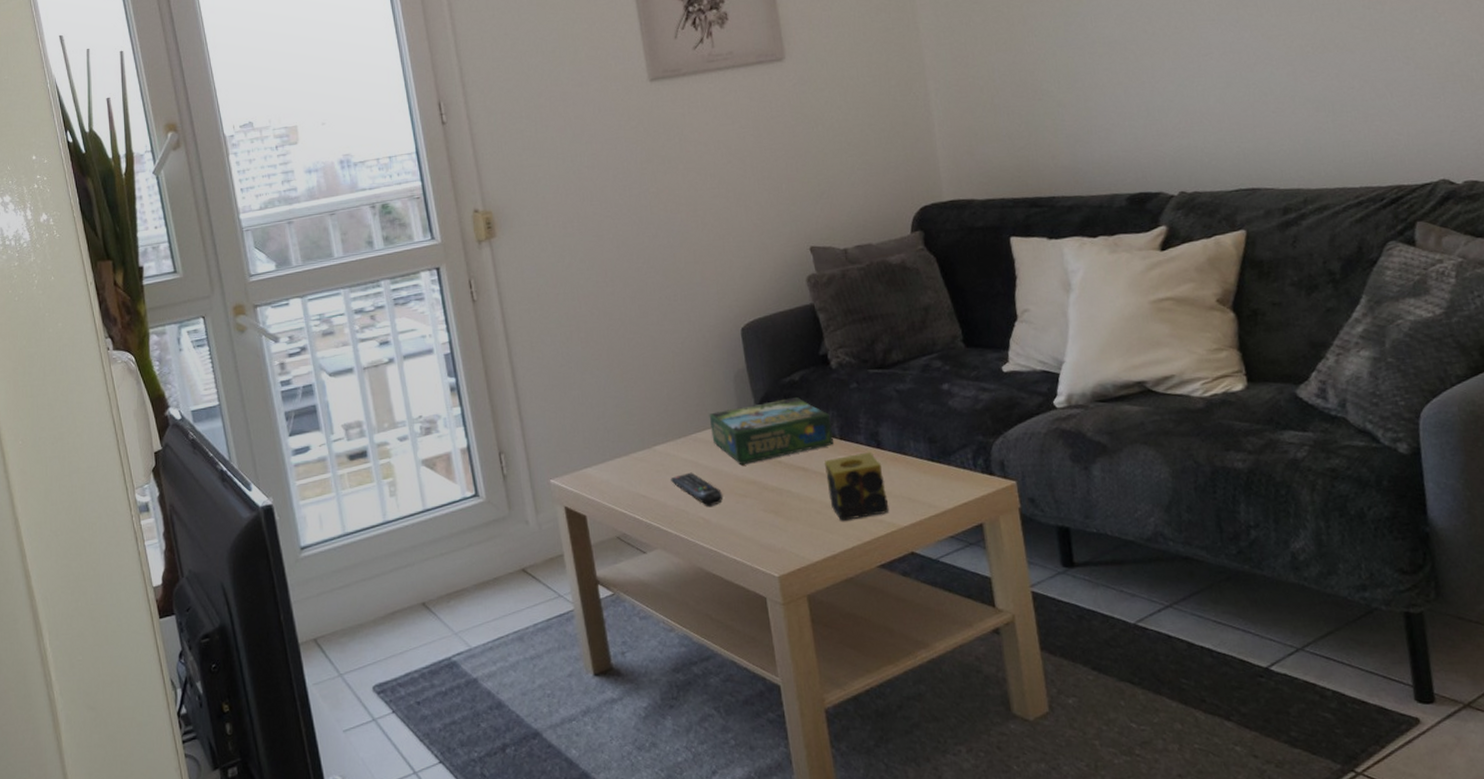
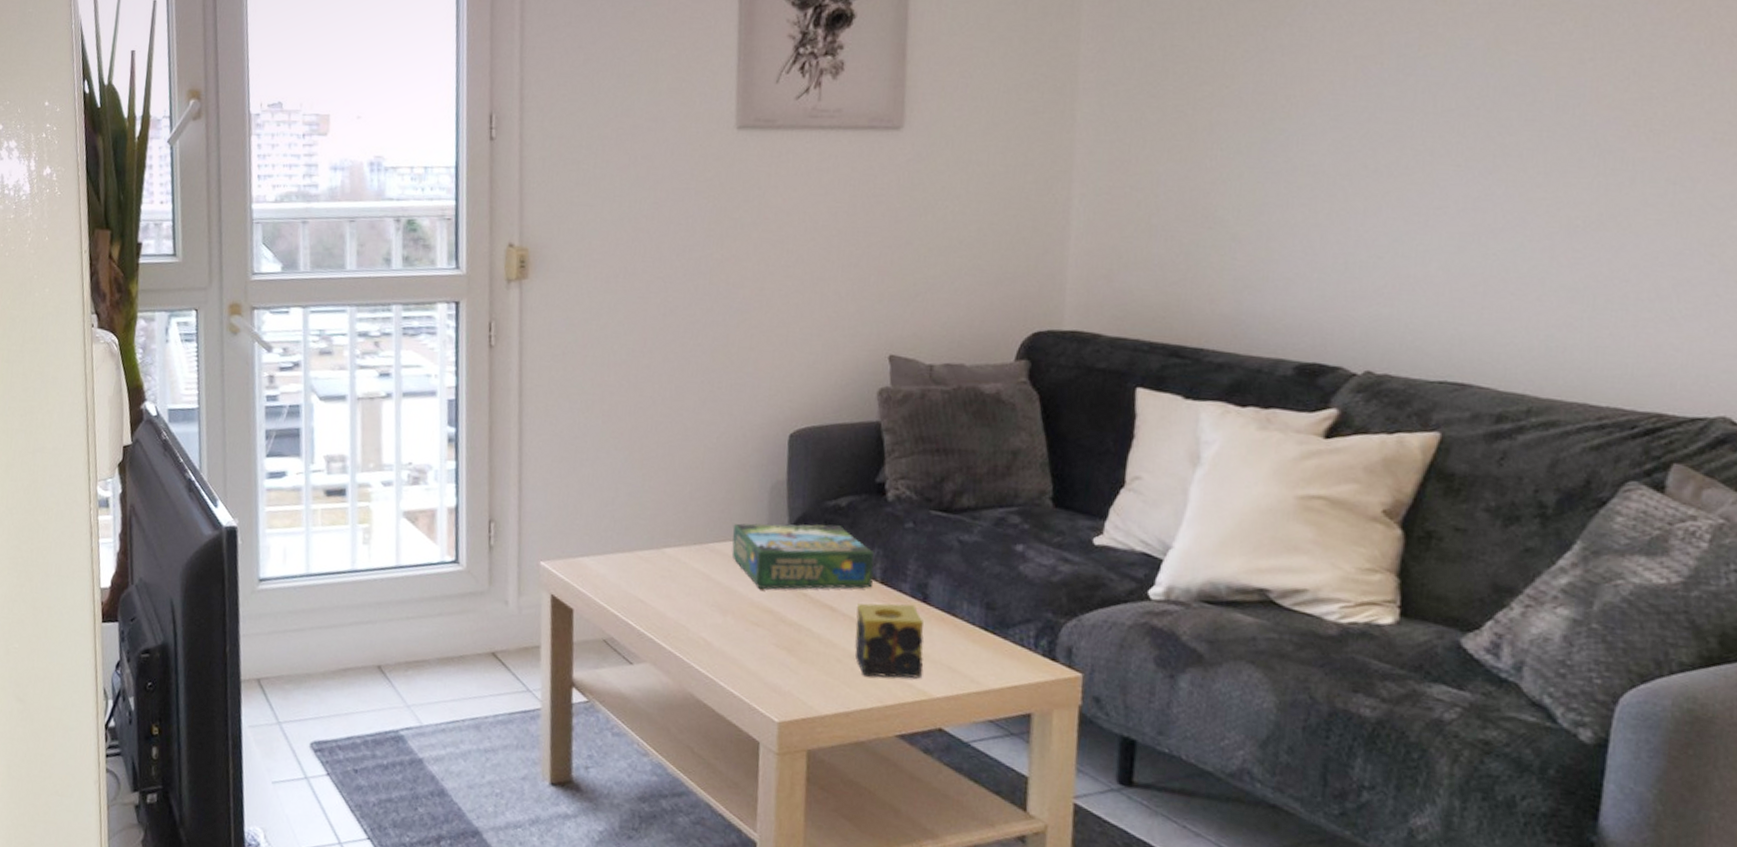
remote control: present [671,472,724,506] -> none [675,585,733,628]

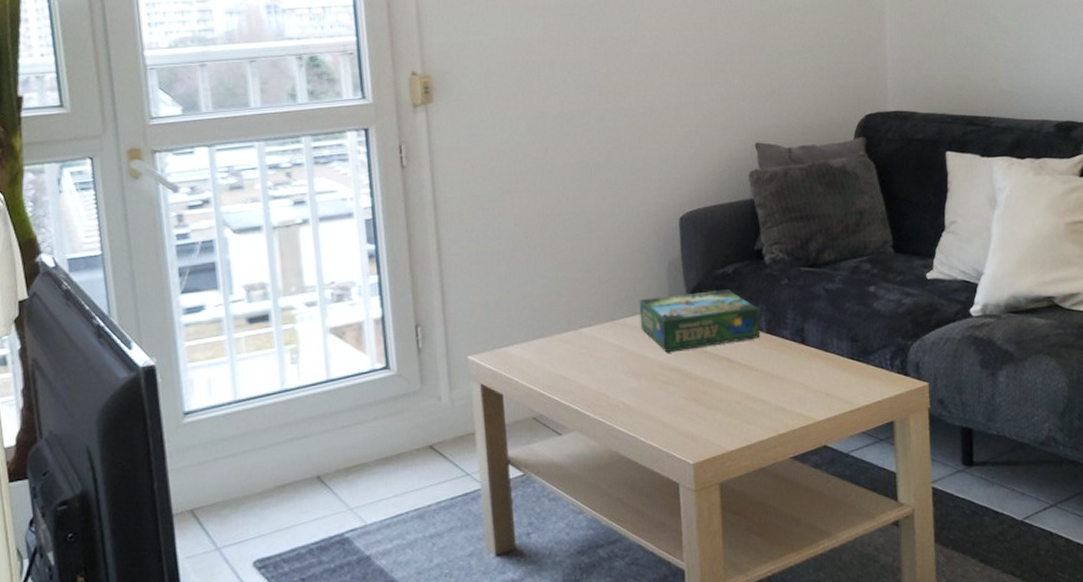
candle: present [855,603,924,679] -> none [748,347,807,412]

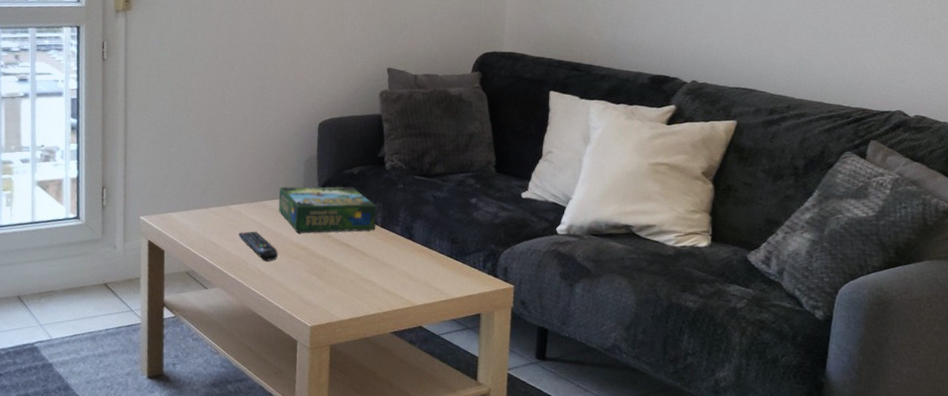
remote control: none [594,357,646,391] -> present [238,231,279,261]

